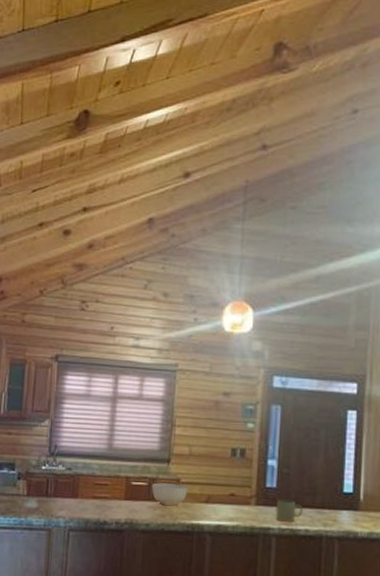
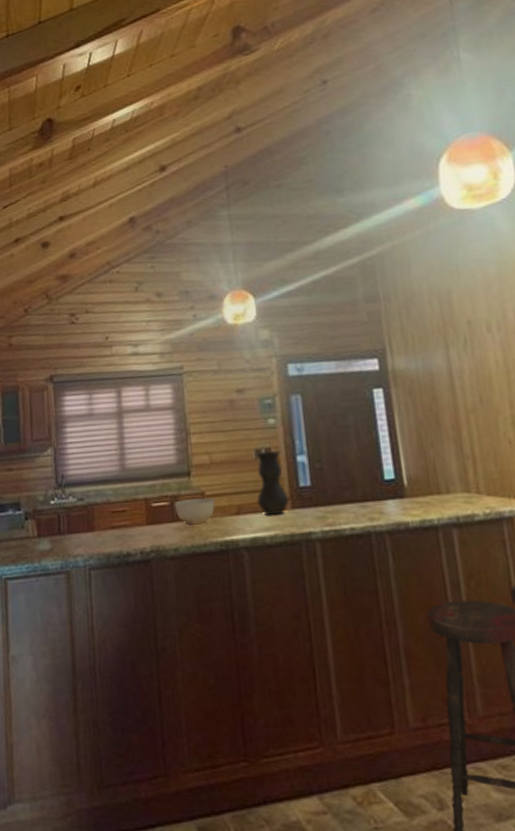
vase: none [226,450,255,509] -> present [254,450,289,516]
mug: present [275,499,303,522] -> none [313,497,345,523]

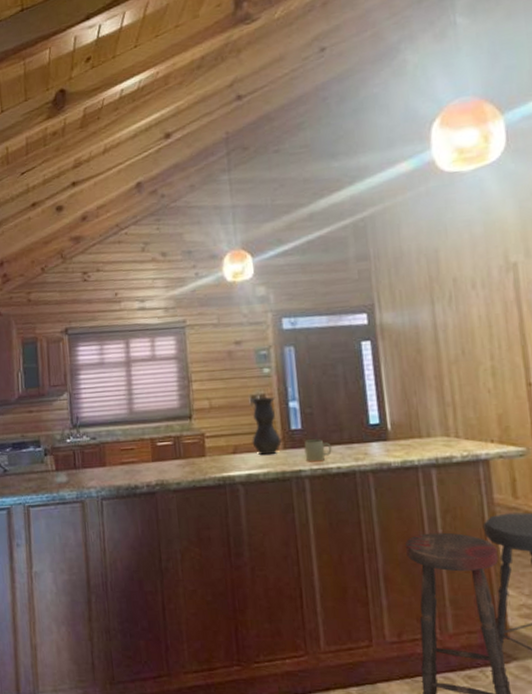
bowl: present [174,497,215,525] -> none [176,438,214,463]
mug: none [313,497,345,523] -> present [304,439,332,462]

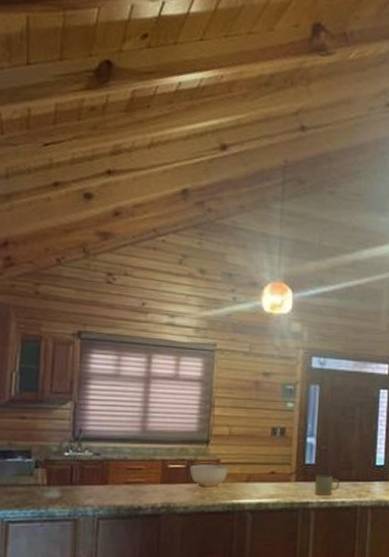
bowl: none [176,438,214,463] -> present [189,464,228,488]
vase: present [250,396,282,456] -> none [266,429,295,486]

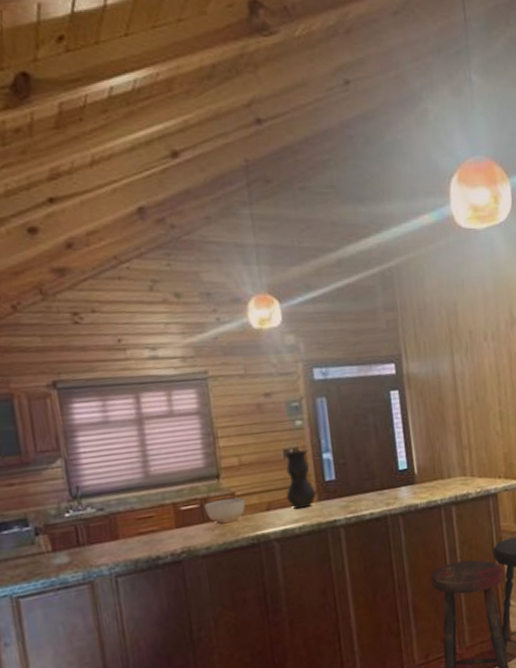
vase: none [266,429,295,486] -> present [283,449,316,509]
mug: present [314,474,340,496] -> none [338,488,365,512]

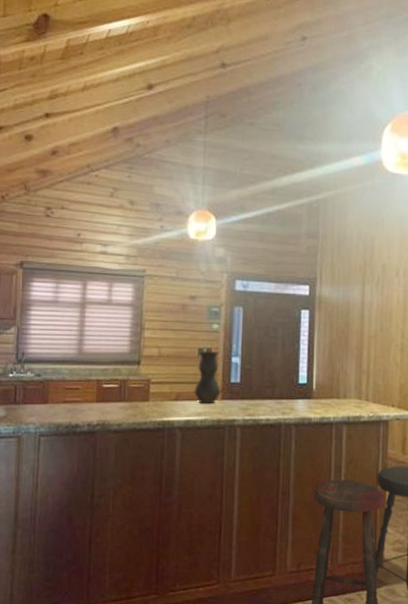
bowl: present [203,497,246,525] -> none [122,384,158,406]

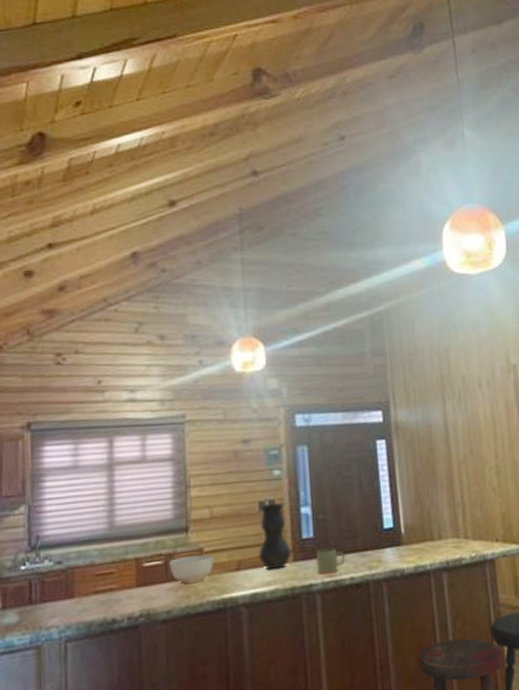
bowl: none [122,384,158,406] -> present [168,554,214,585]
mug: none [240,393,264,413] -> present [315,547,345,575]

